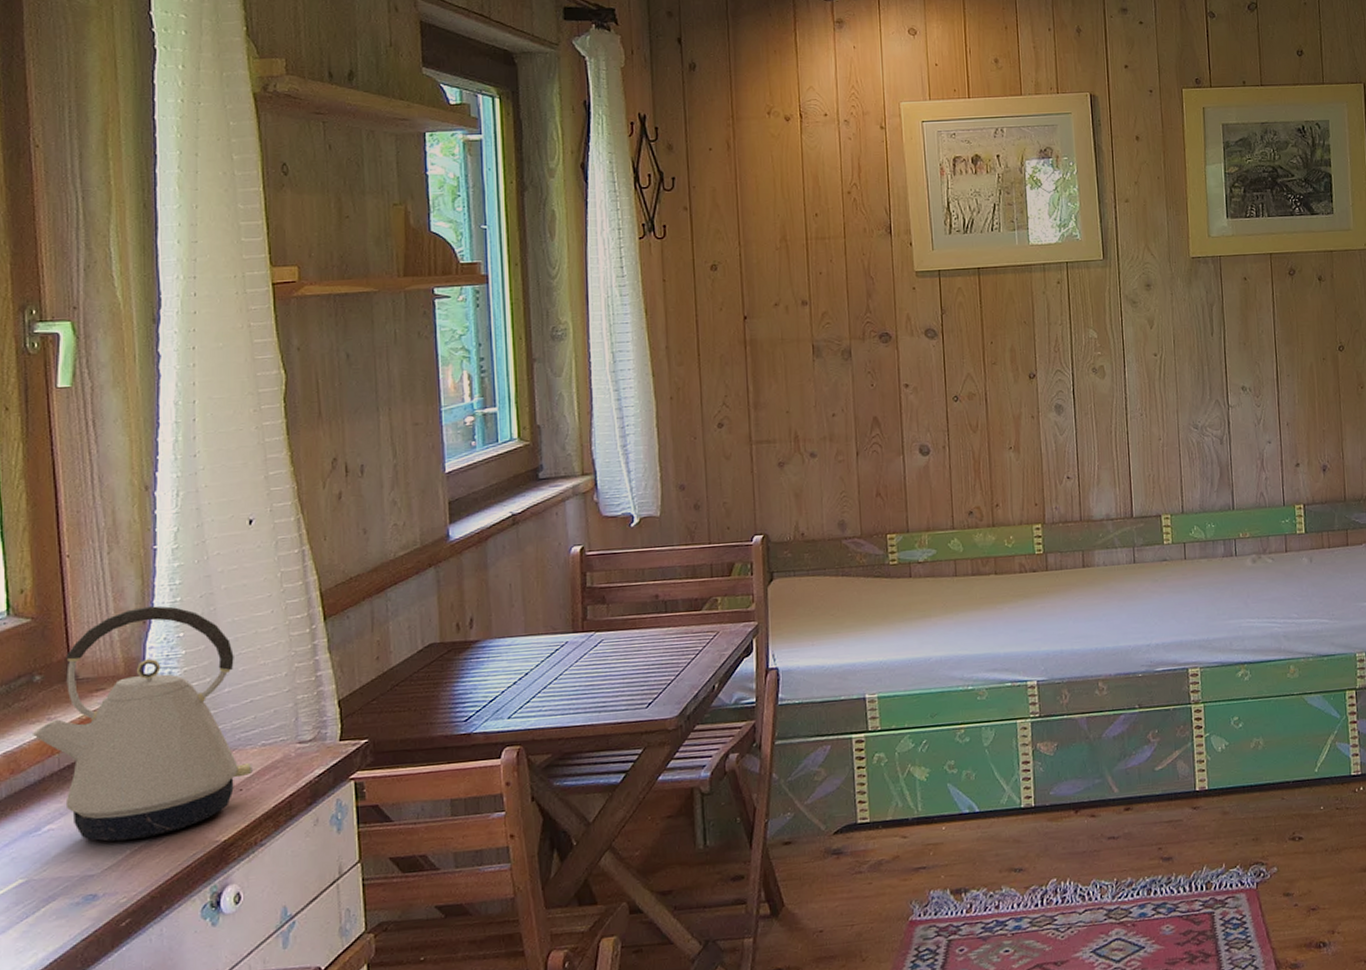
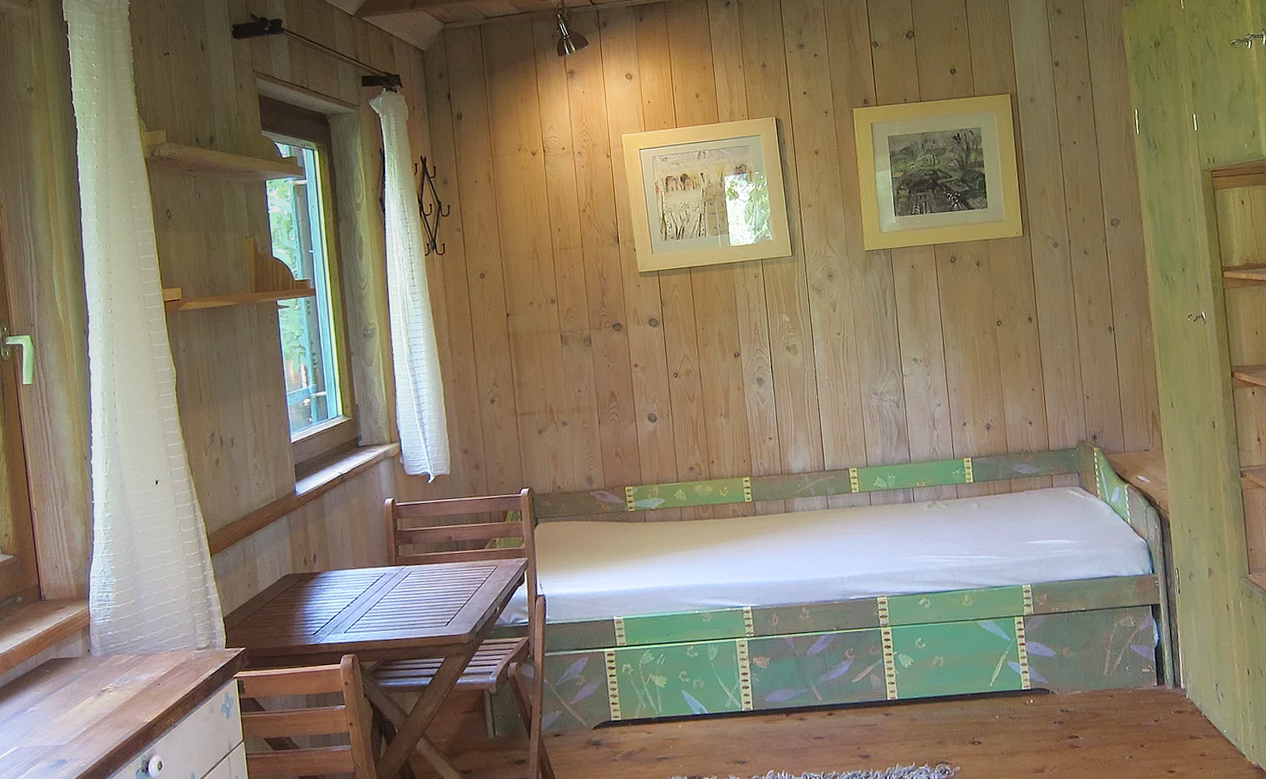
kettle: present [33,606,253,842] -> none [18,546,166,721]

